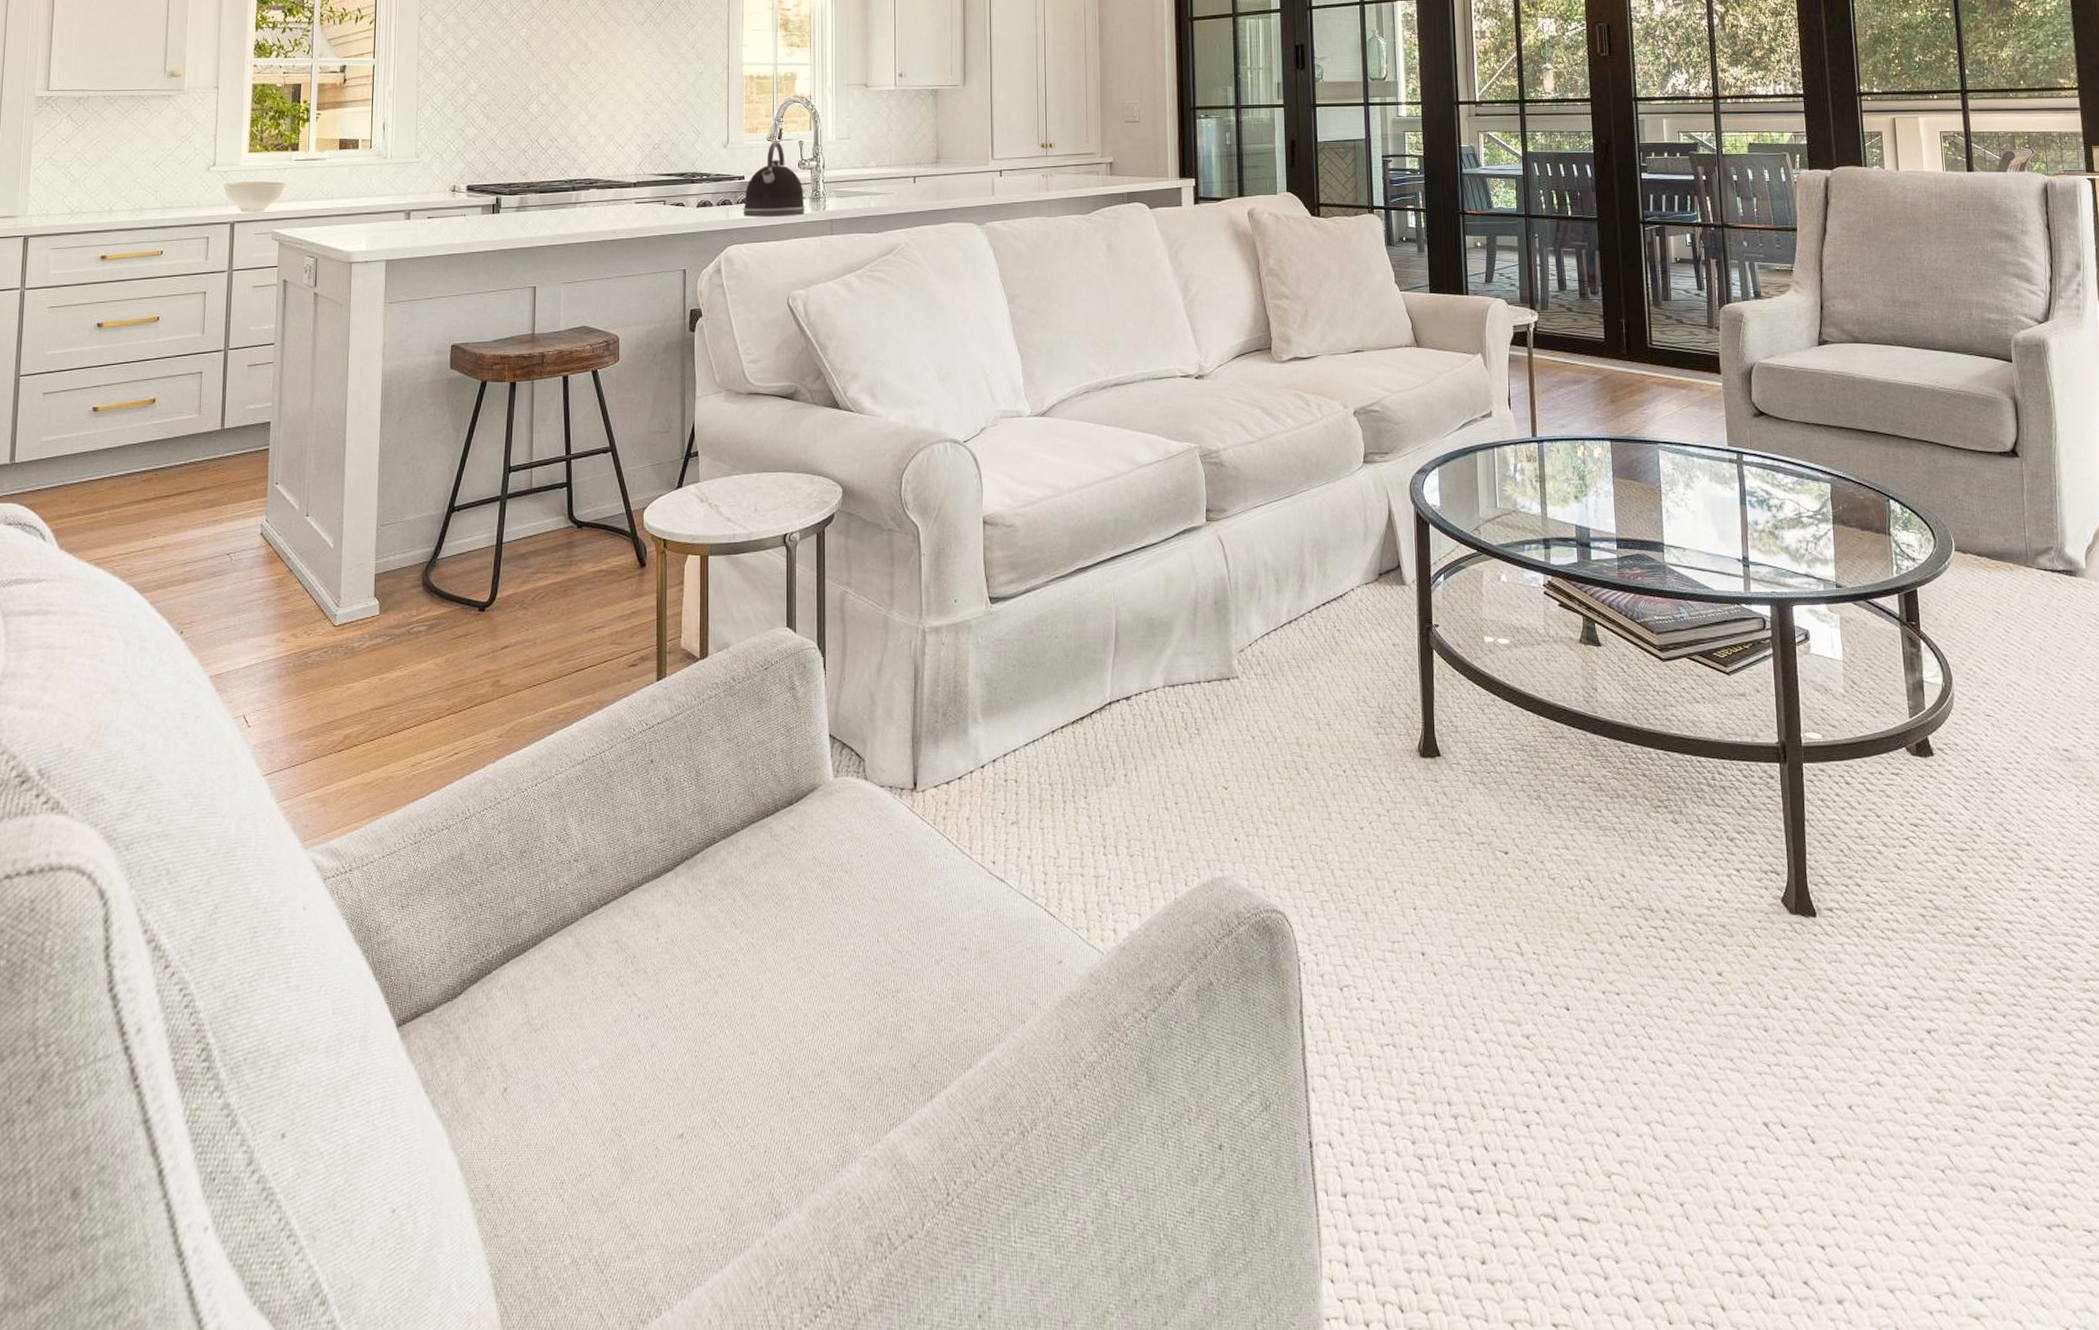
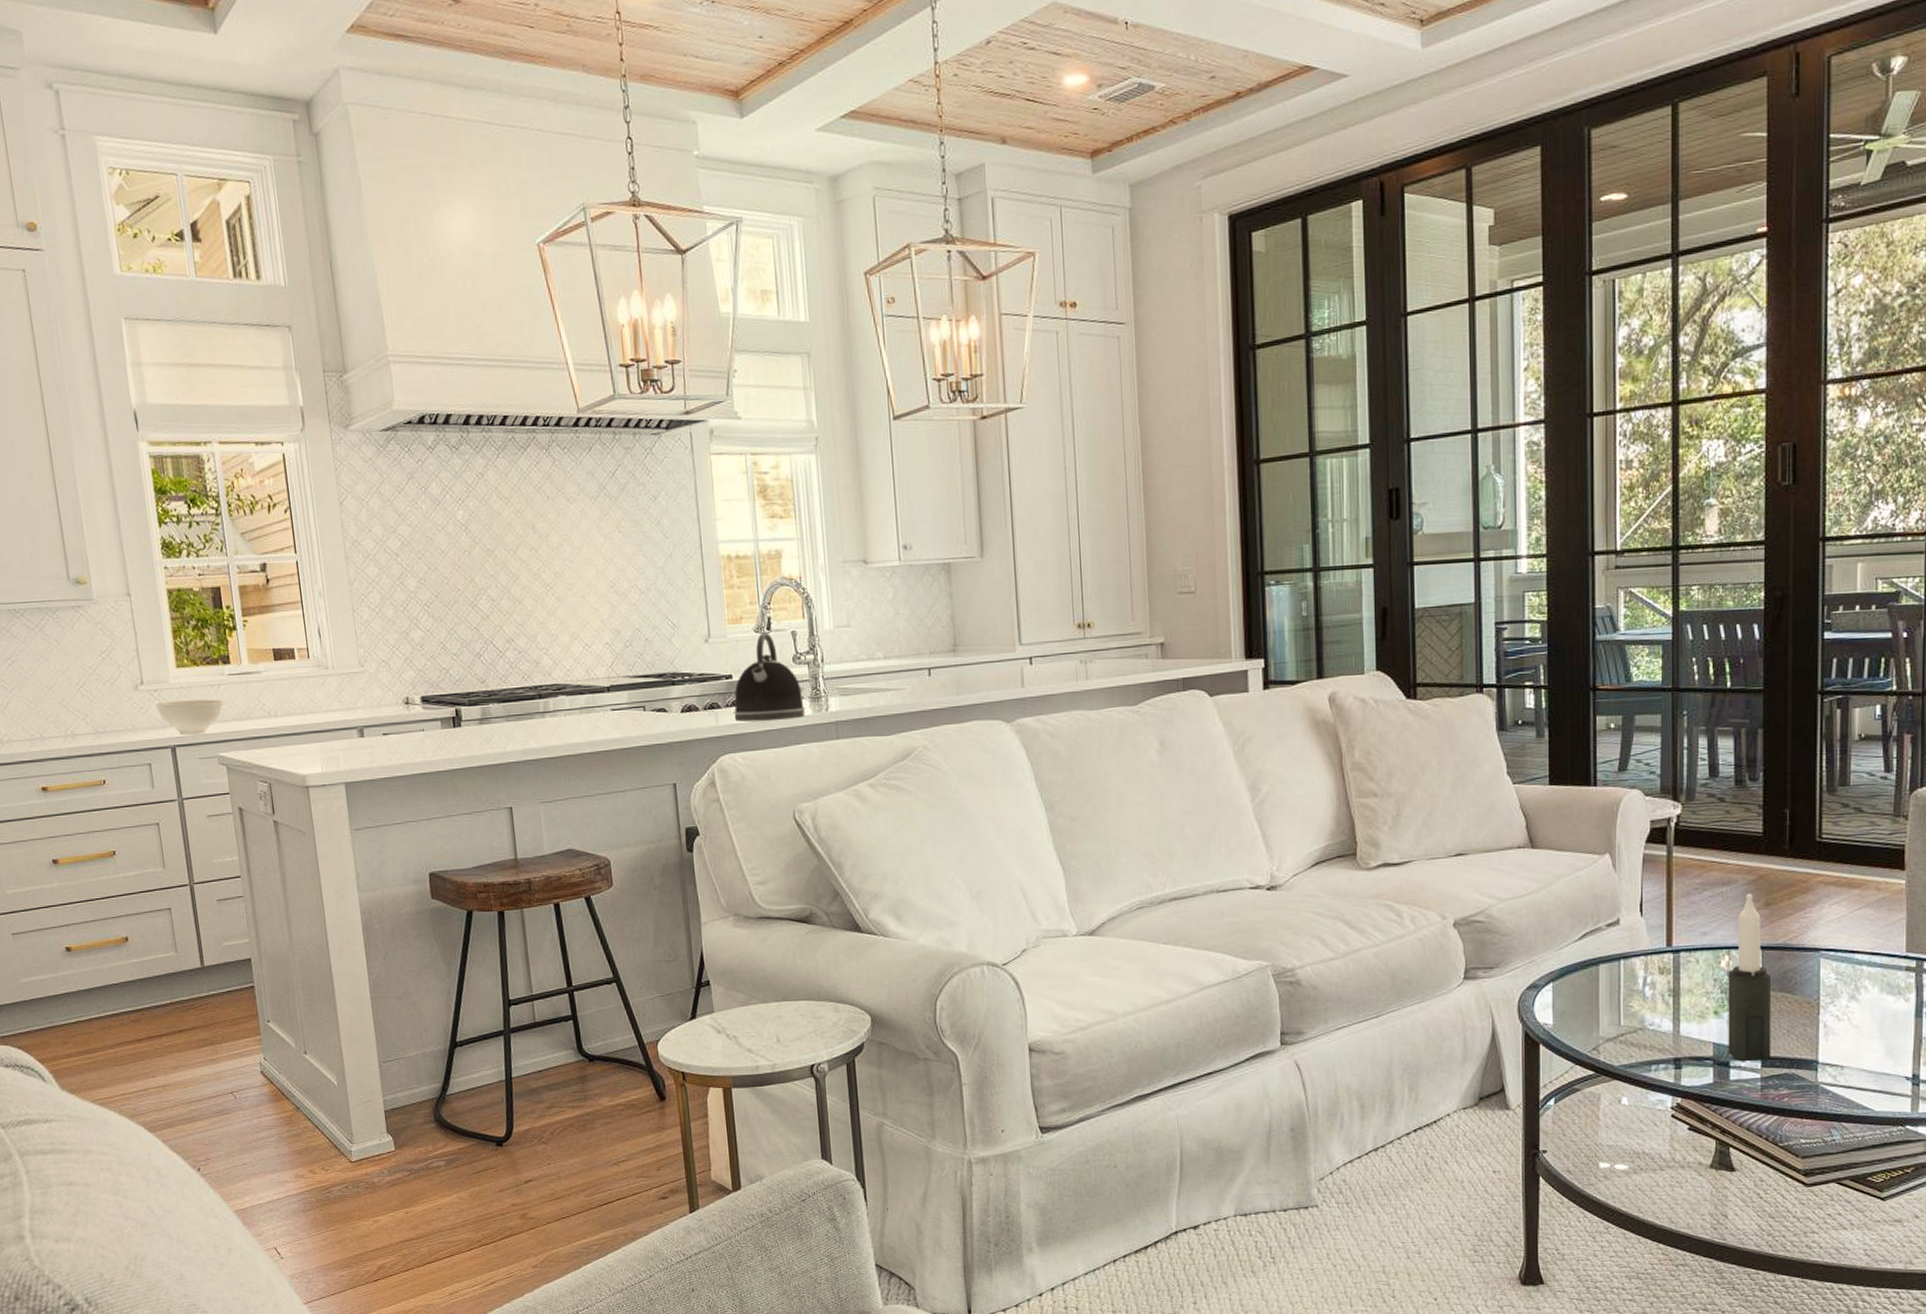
candle: none [1584,391,1624,542] -> present [1728,893,1772,1061]

